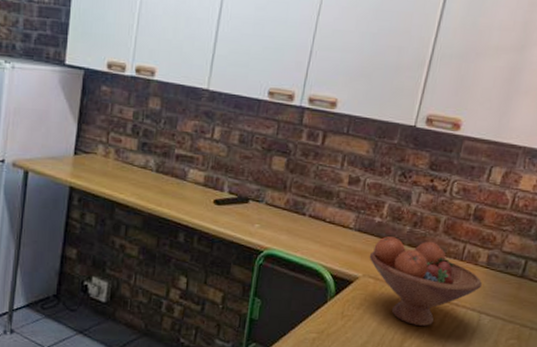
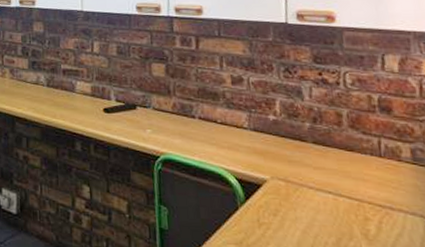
fruit bowl: present [369,236,482,327] -> none [272,135,415,236]

